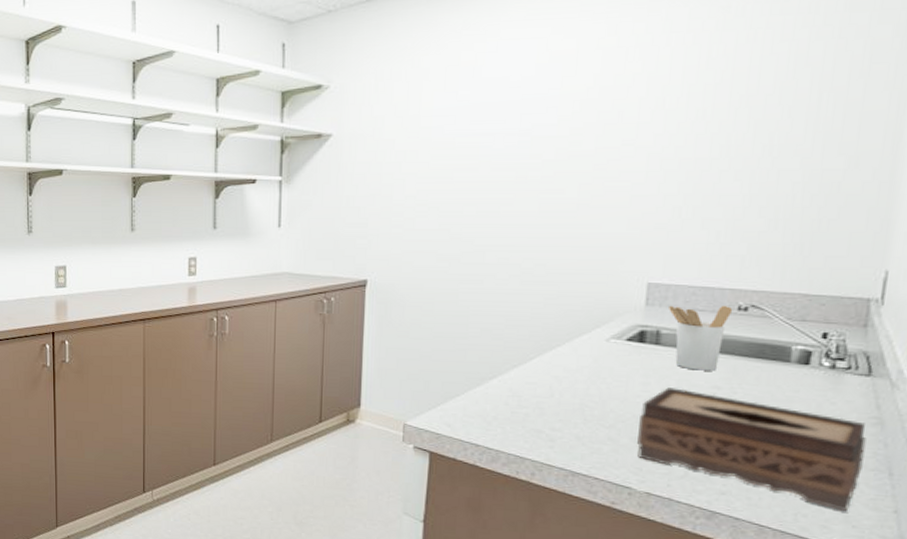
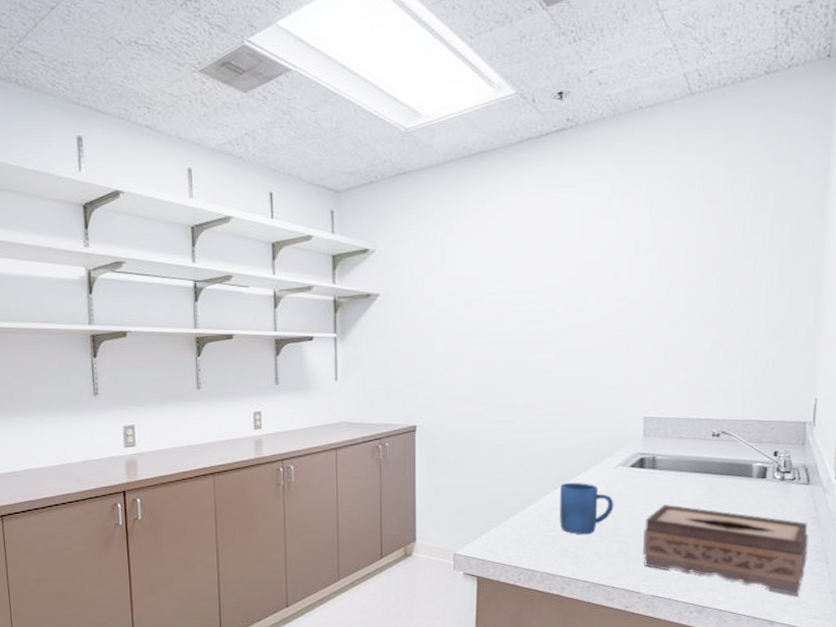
mug: none [533,353,603,416] -> present [560,482,614,535]
utensil holder: present [669,305,733,371] -> none [661,432,709,489]

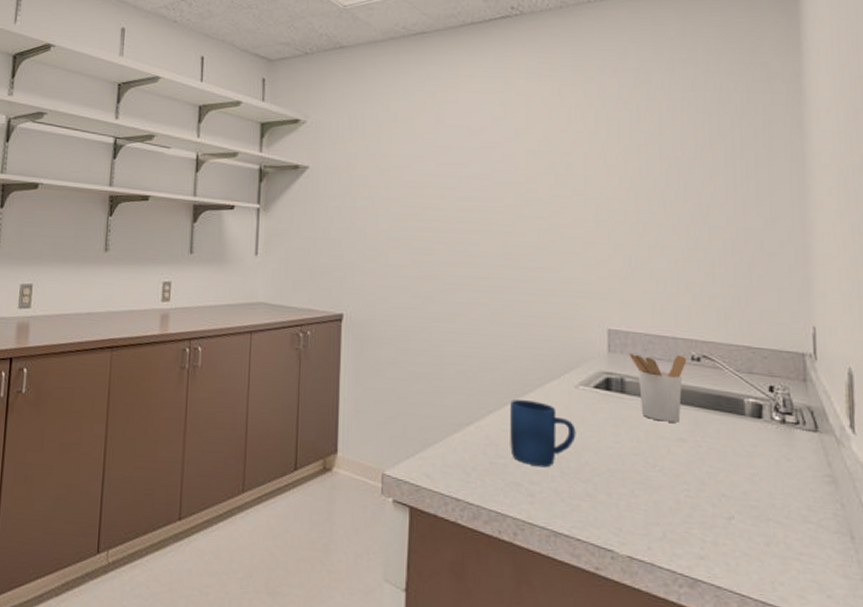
tissue box: present [643,504,809,596] -> none [614,439,826,579]
utensil holder: none [661,432,709,489] -> present [630,352,687,423]

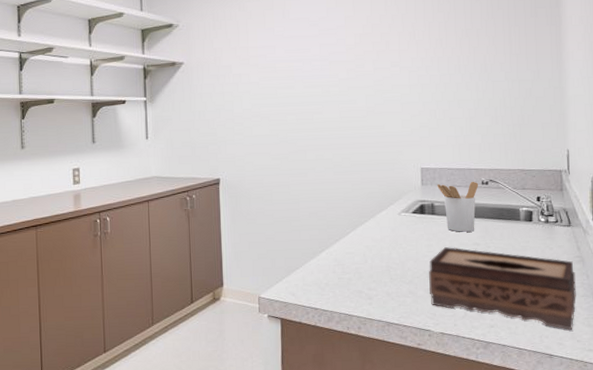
mug: present [510,399,576,468] -> none [351,228,401,277]
tissue box: none [614,439,826,579] -> present [429,247,576,330]

